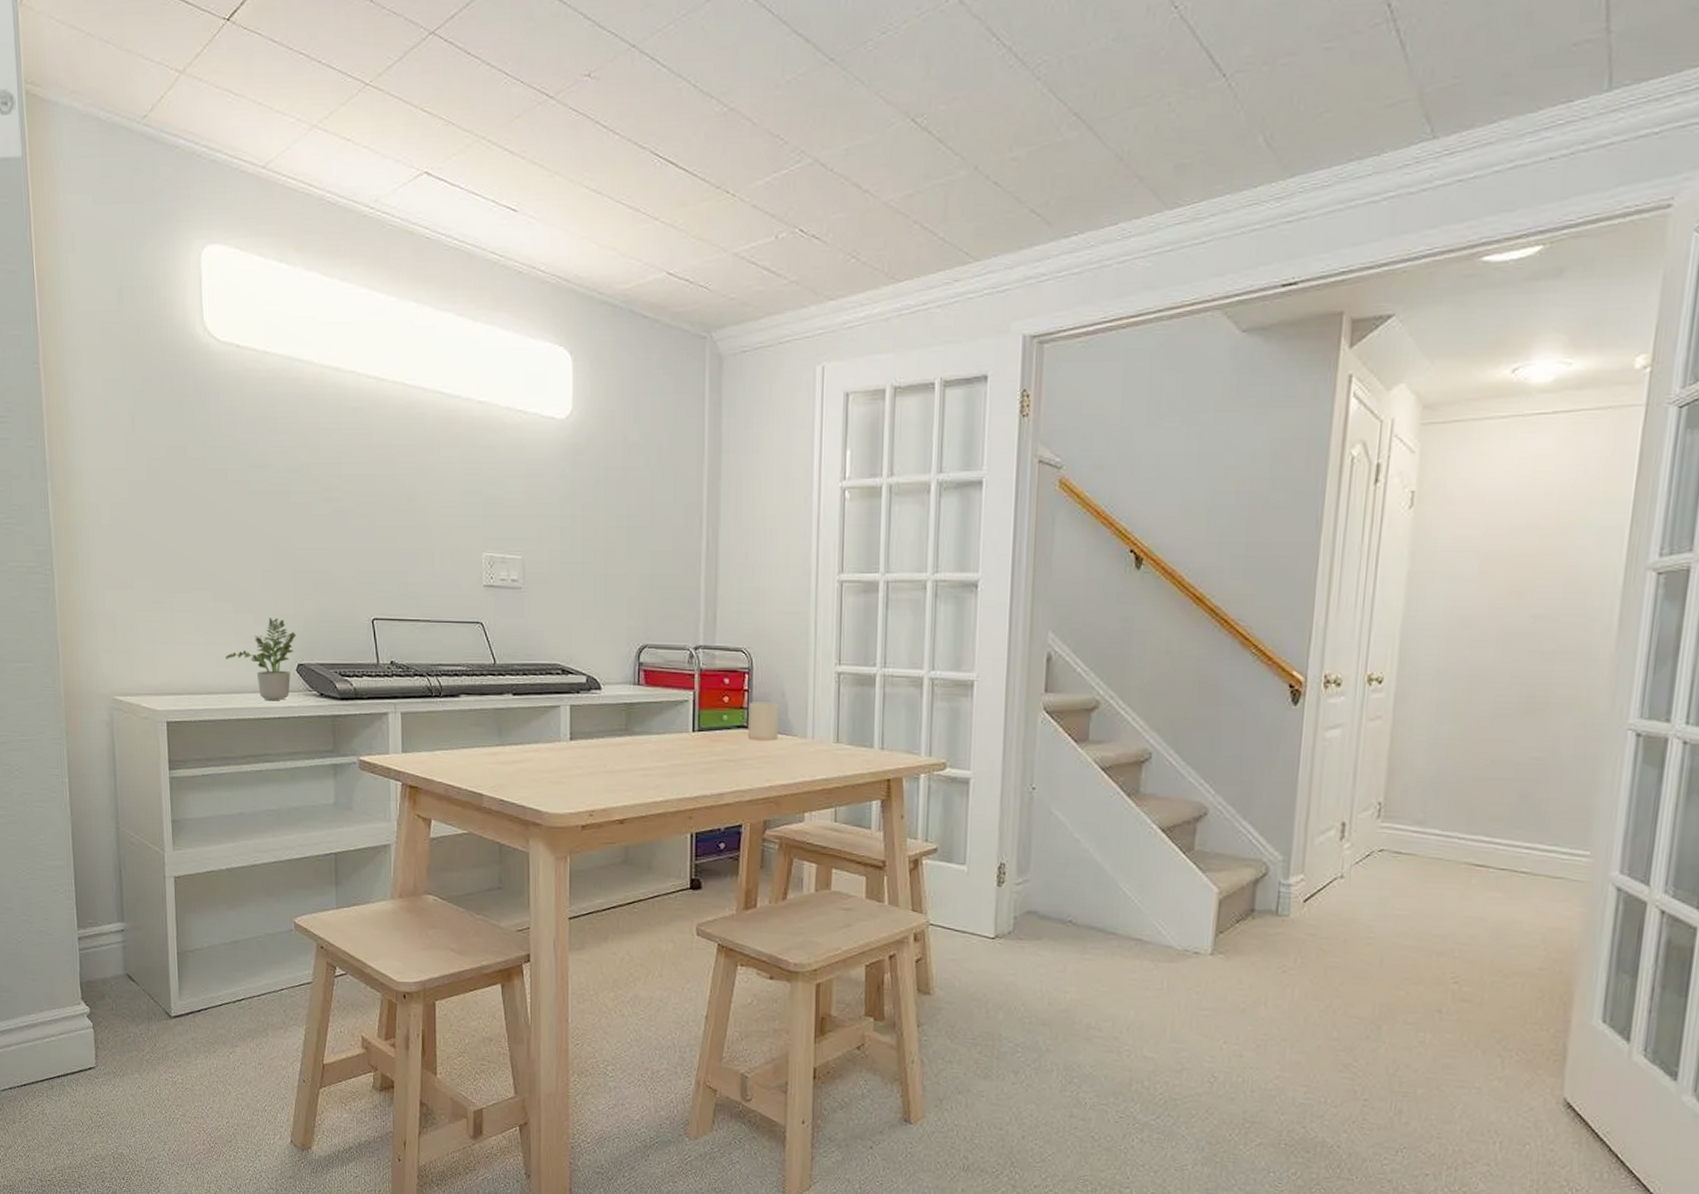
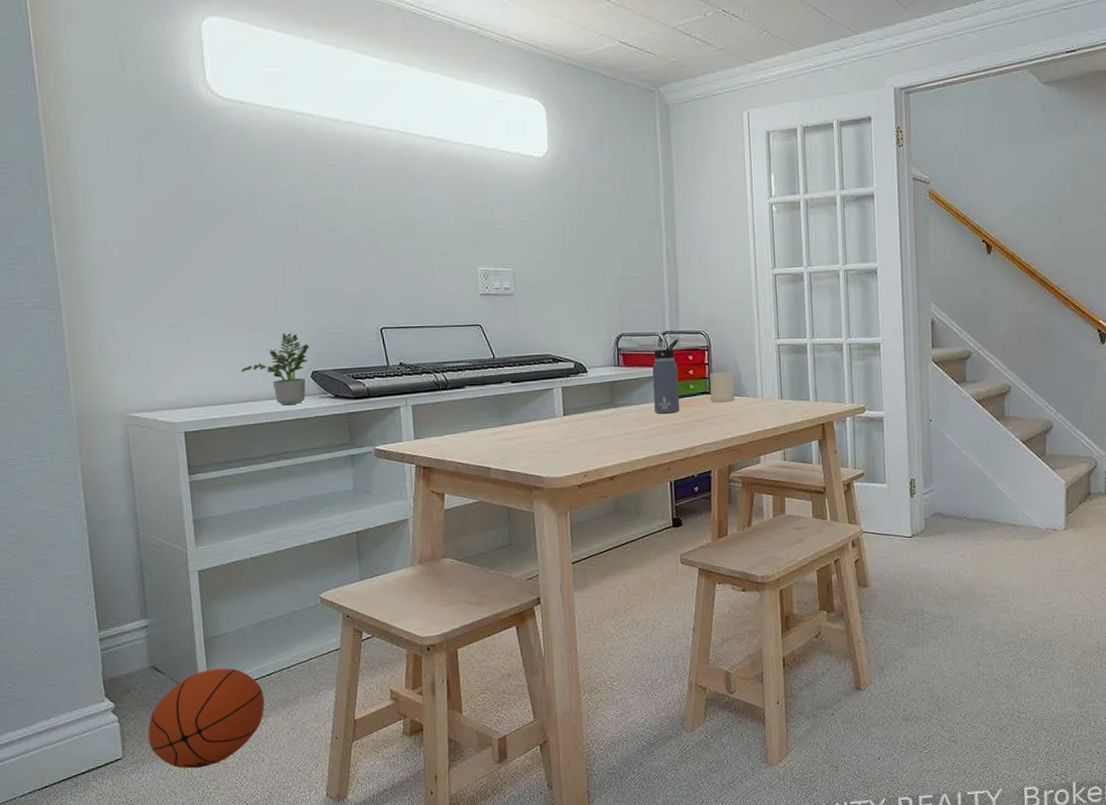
basketball: none [120,985,234,1091] -> present [147,668,265,769]
water bottle: none [678,655,714,750] -> present [652,338,680,415]

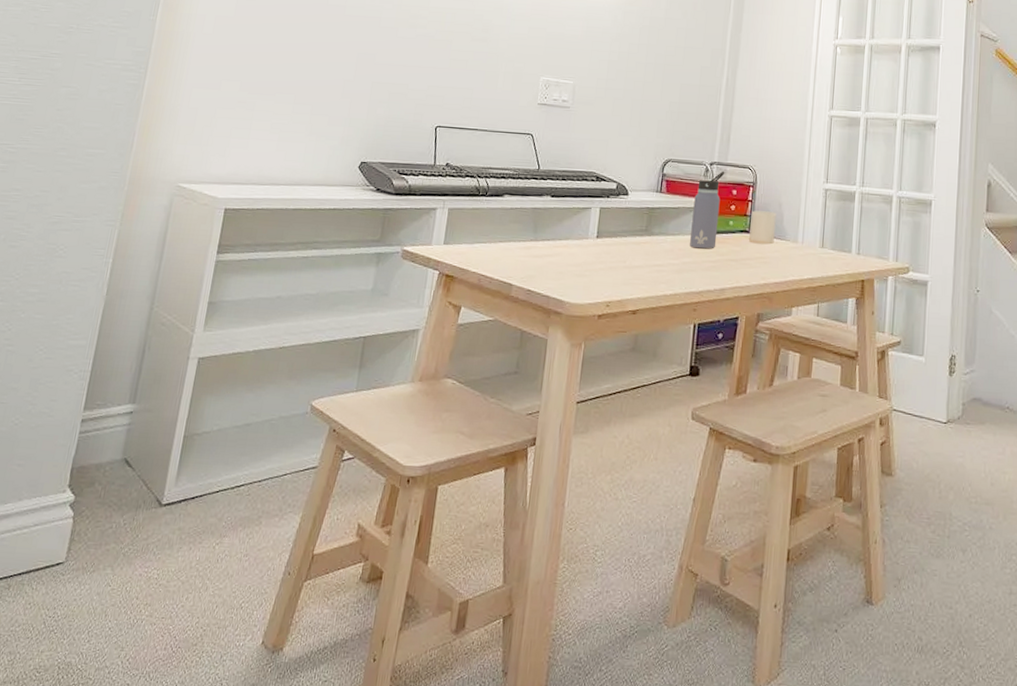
basketball: present [147,668,265,769] -> none [95,471,228,588]
potted plant: present [241,333,310,406] -> none [294,121,365,194]

